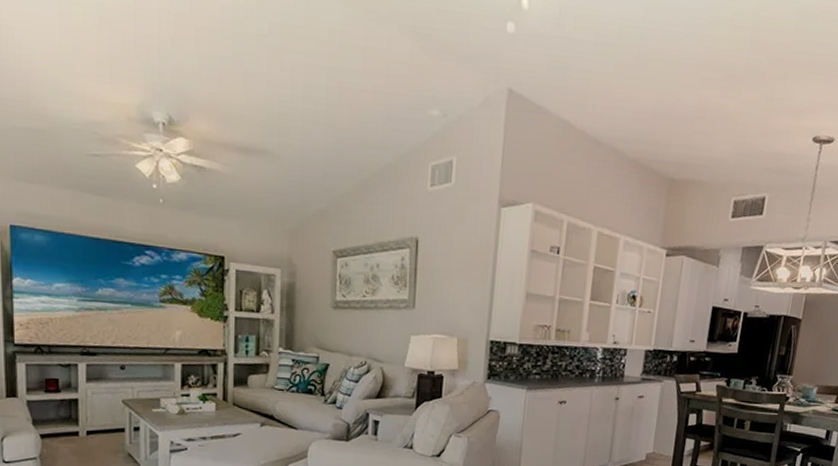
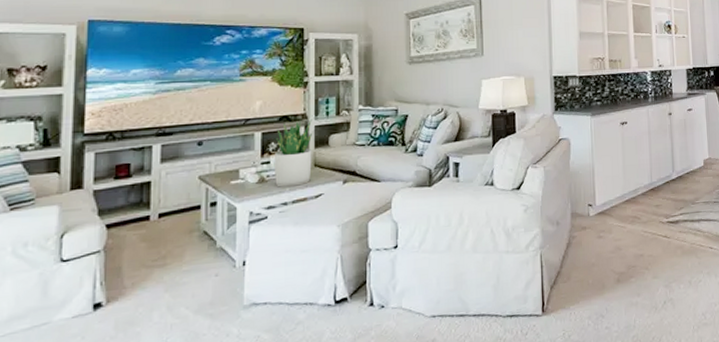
planter: none [194,355,231,423] -> present [275,119,312,188]

